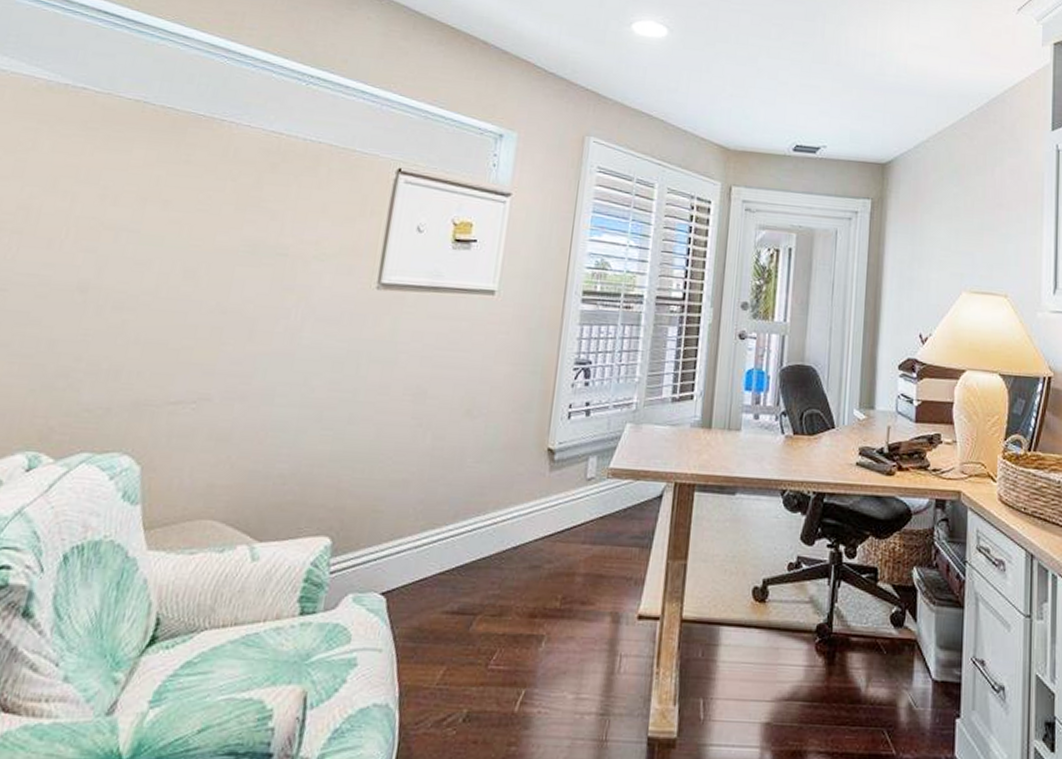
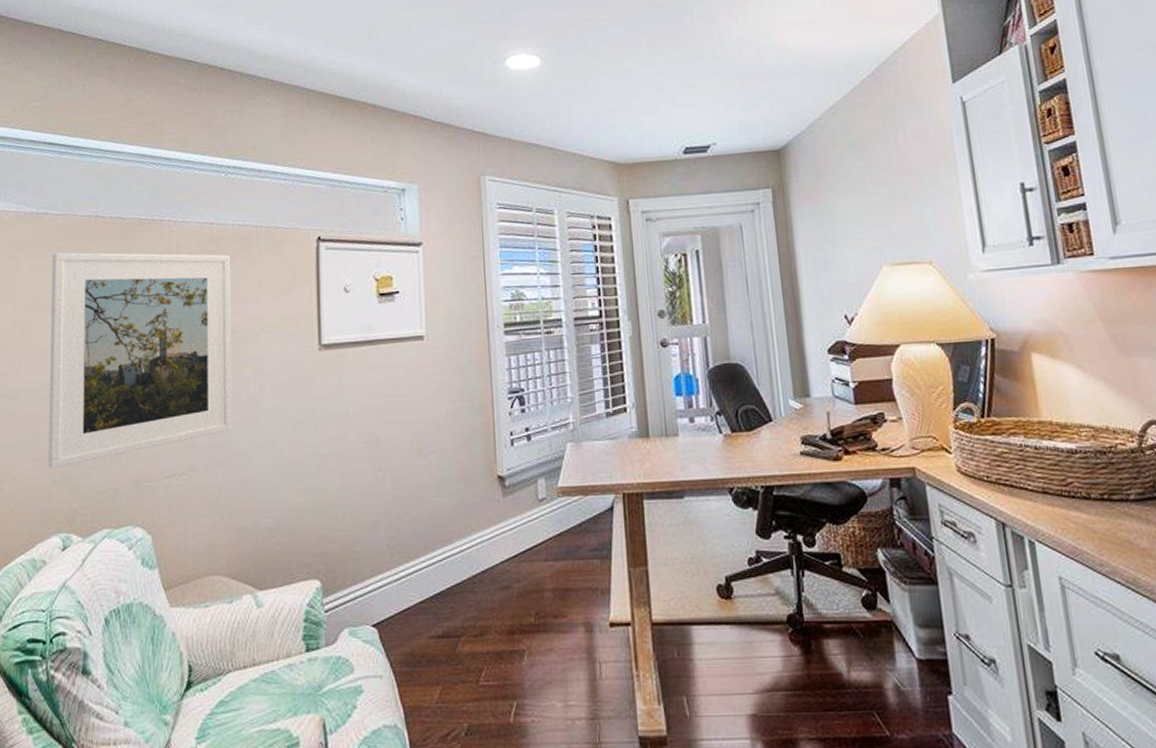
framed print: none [28,133,296,376] -> present [48,252,232,469]

